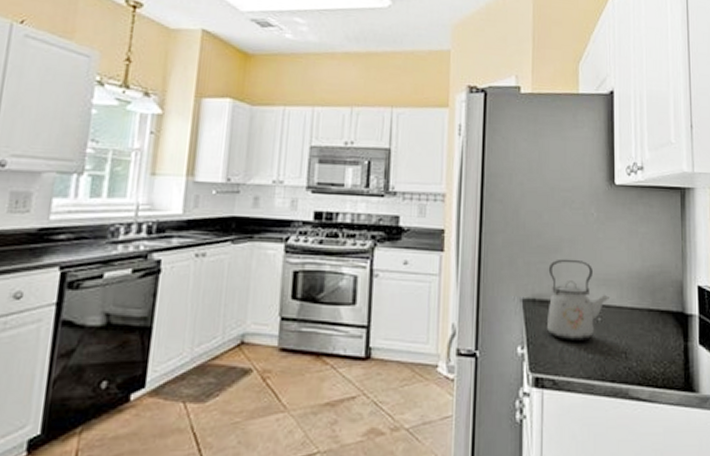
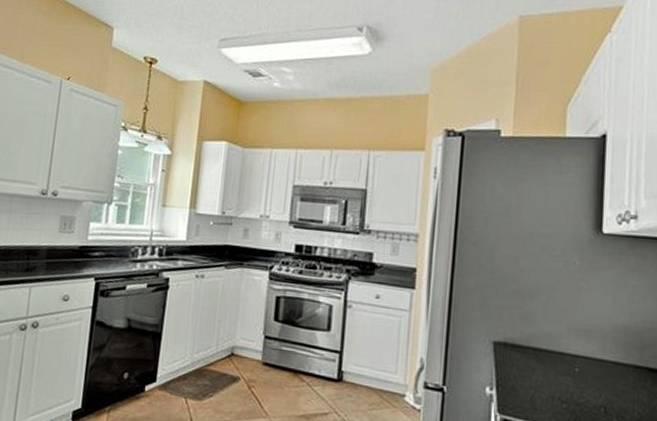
kettle: present [547,259,609,342] -> none [518,305,590,390]

